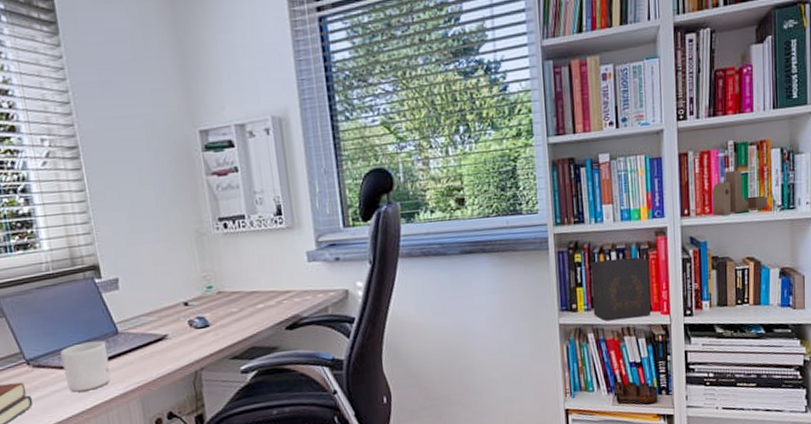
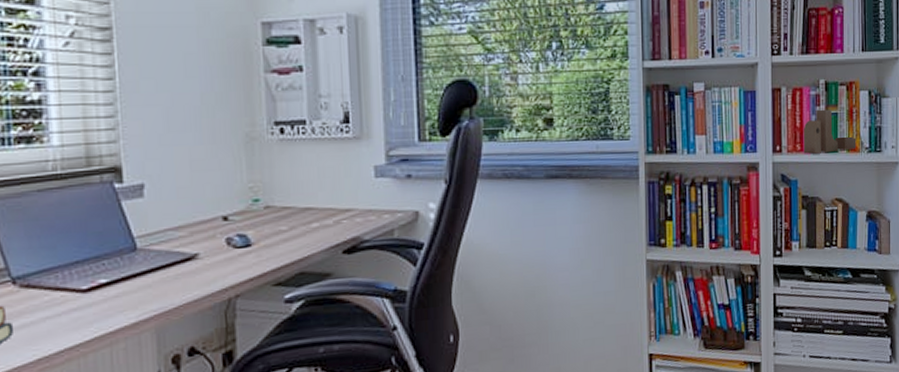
mug: present [60,340,111,392] -> none [58,257,121,320]
decorative box: present [590,257,651,321] -> none [681,191,740,259]

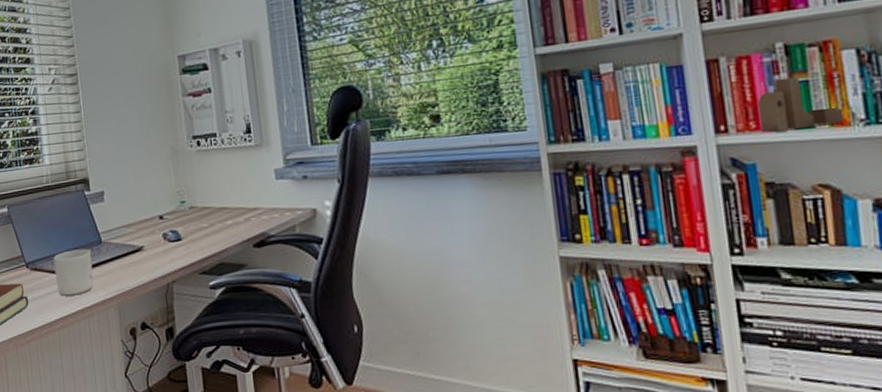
mug: none [58,257,121,320] -> present [53,249,94,296]

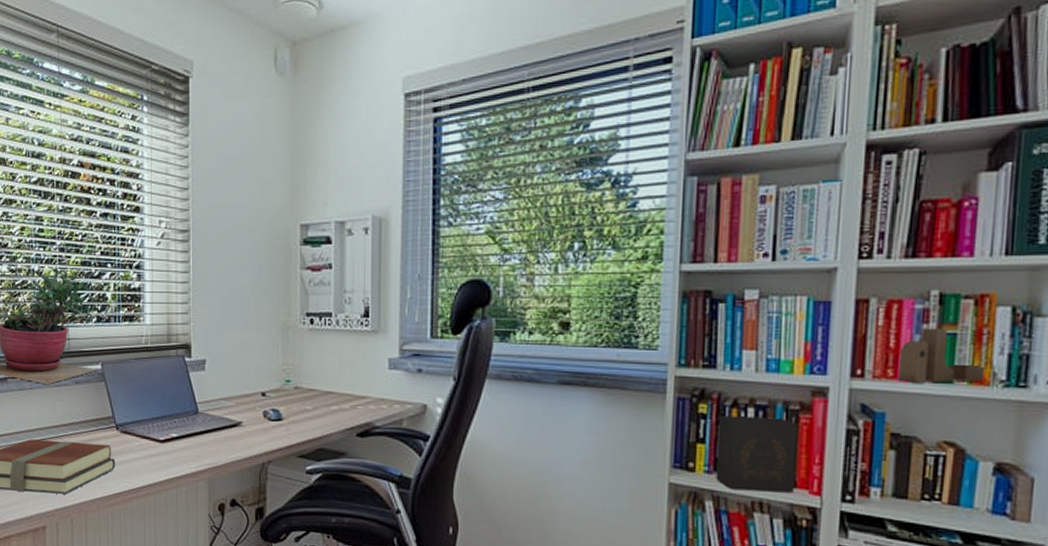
mug: present [53,249,94,296] -> none [145,416,187,464]
decorative box: none [596,181,683,256] -> present [715,415,798,493]

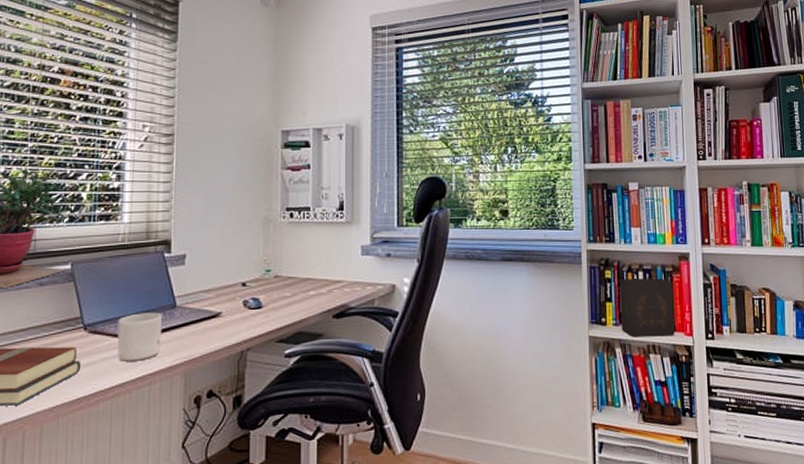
mug: none [145,416,187,464] -> present [117,312,163,362]
bookend: present [897,327,985,383] -> none [729,207,780,247]

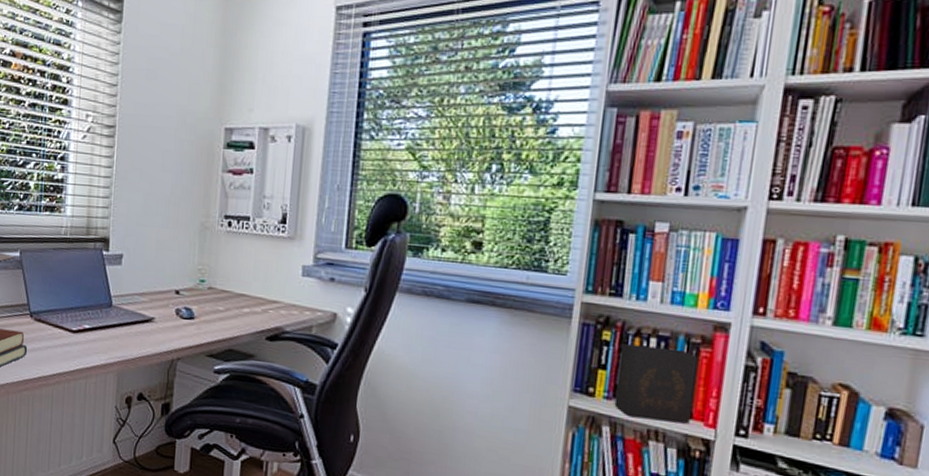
mug: present [117,312,163,362] -> none [58,307,100,354]

